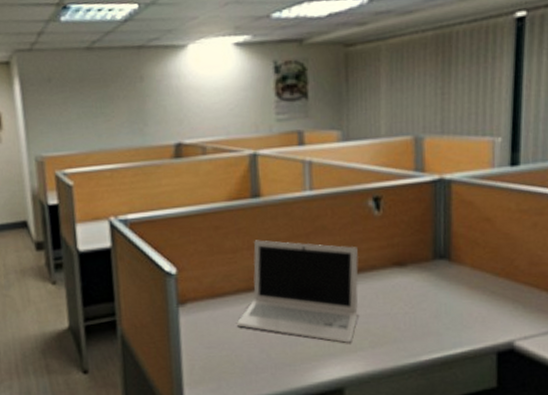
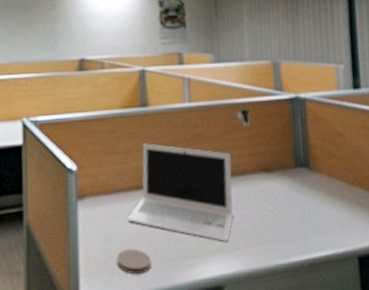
coaster: none [225,354,264,380] -> present [117,249,152,273]

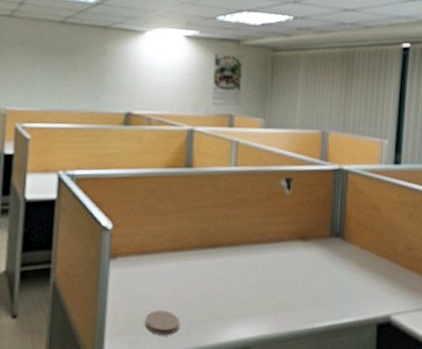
laptop: present [127,143,234,242] -> none [159,205,270,306]

